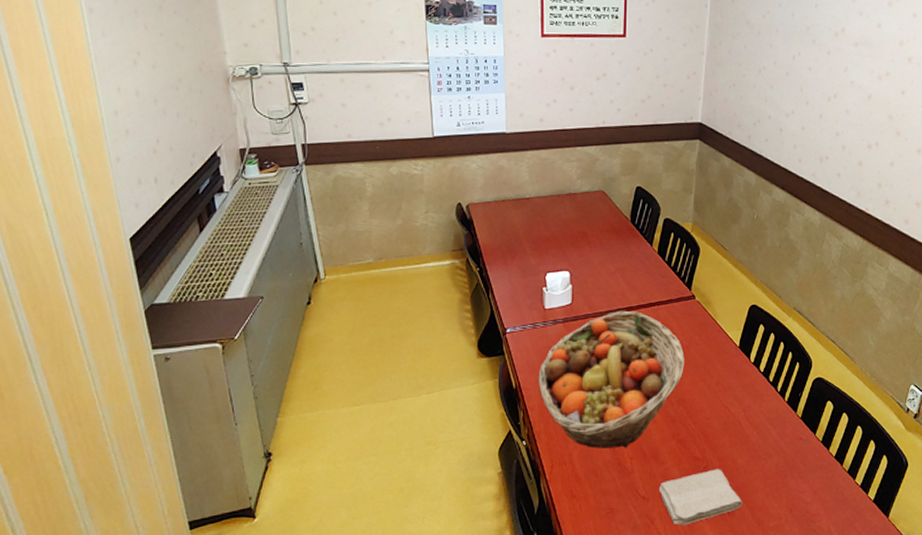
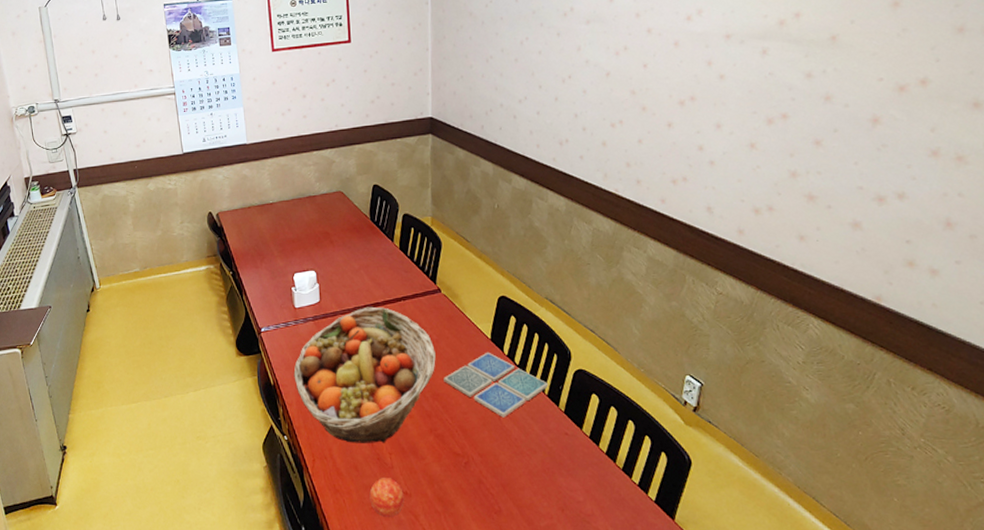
apple: none [607,483,641,521] -> present [369,478,404,517]
washcloth: present [659,469,743,526] -> none [421,465,510,523]
drink coaster: none [690,359,789,423] -> present [444,352,549,418]

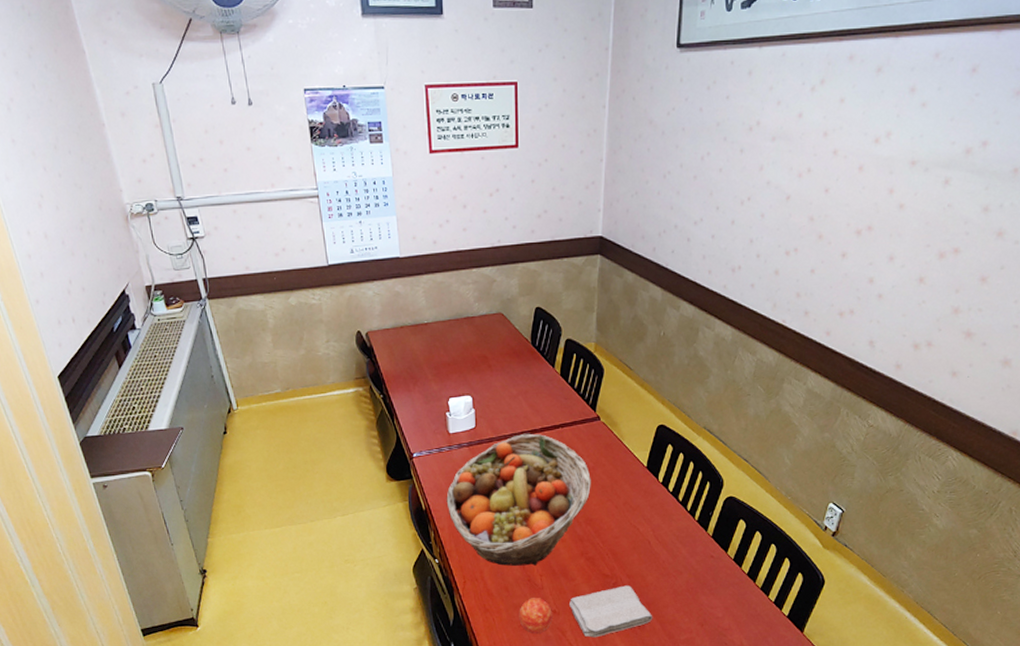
washcloth: none [421,465,510,523] -> present [569,585,653,638]
drink coaster: present [444,352,549,418] -> none [597,479,700,542]

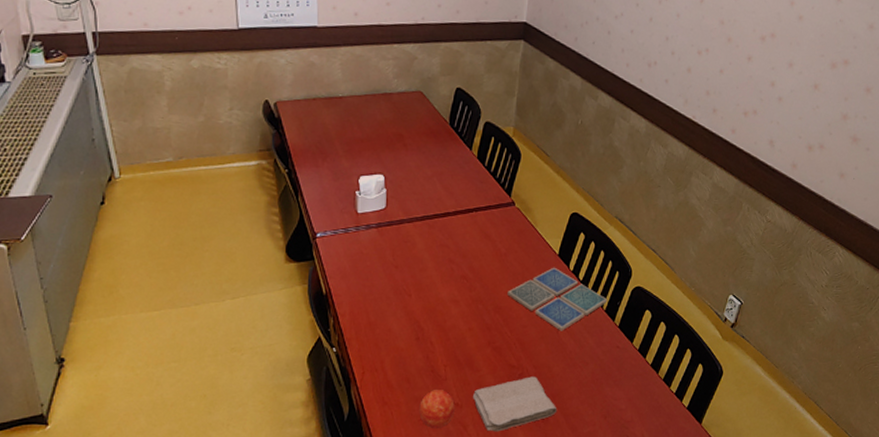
fruit basket: present [446,433,591,566] -> none [349,216,502,355]
drink coaster: none [597,479,700,542] -> present [507,267,608,331]

